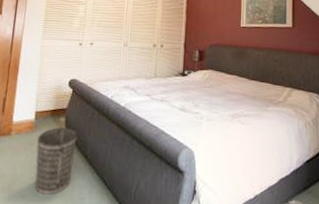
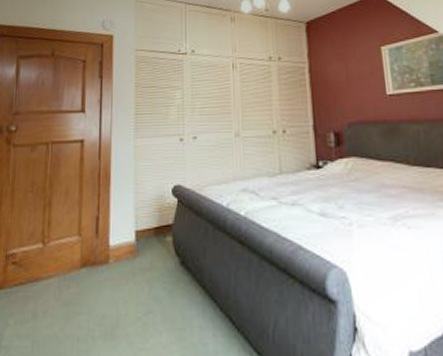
wastebasket: present [35,127,77,195] -> none [141,250,190,340]

